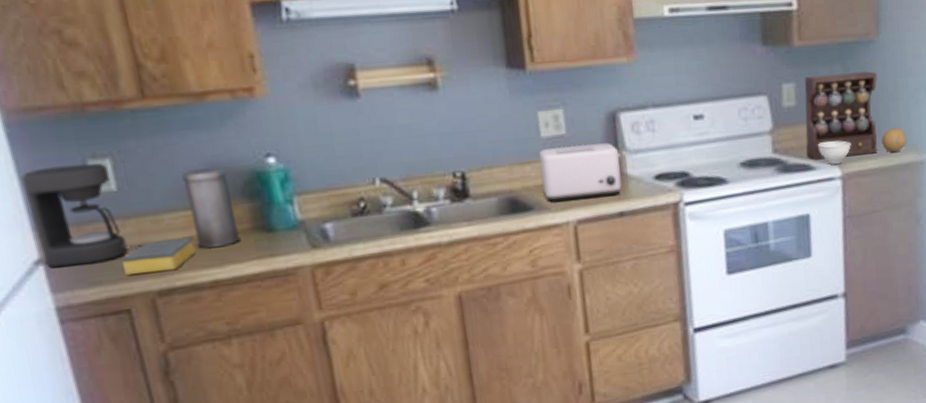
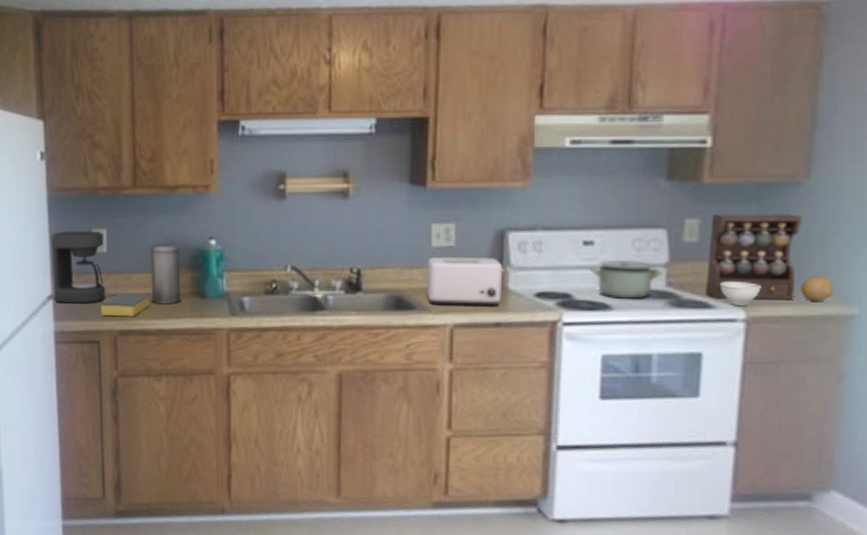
saucepan: none [702,130,768,171] -> present [589,260,662,299]

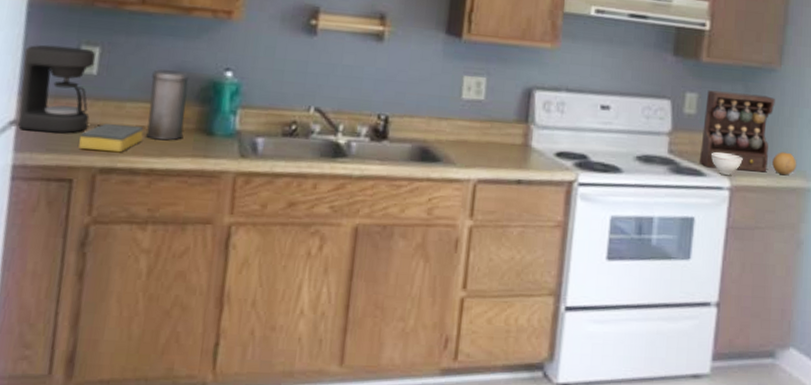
toaster: present [427,256,505,307] -> none [453,109,529,164]
saucepan: present [589,260,662,299] -> none [604,125,666,164]

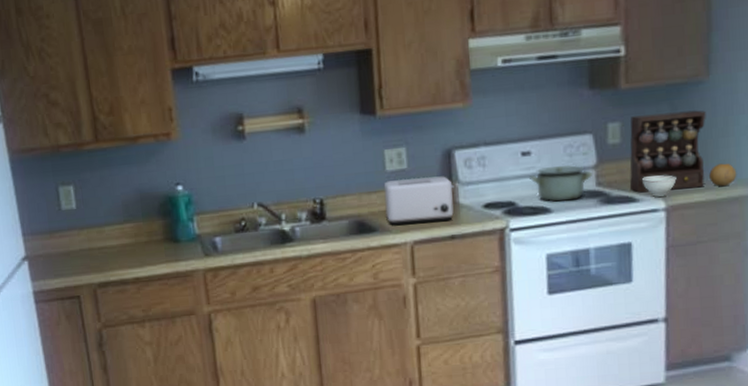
coffee maker: present [17,44,95,134] -> none [18,188,81,263]
sponge: present [79,124,144,153] -> none [77,245,125,271]
canister: present [146,69,189,141] -> none [119,193,156,254]
toaster: none [453,109,529,164] -> present [383,176,454,225]
saucepan: none [604,125,666,164] -> present [528,165,592,202]

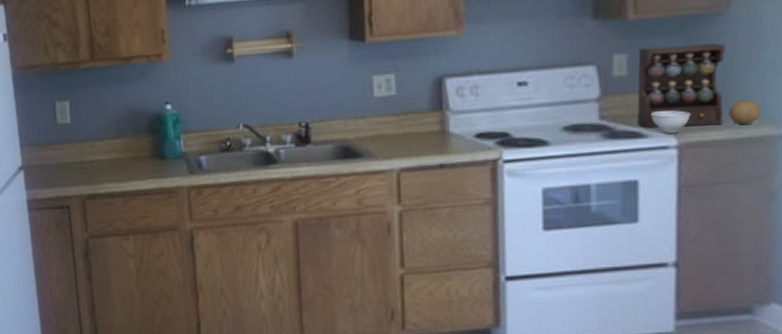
toaster: present [383,176,454,225] -> none [371,104,445,151]
saucepan: present [528,165,592,202] -> none [524,97,595,134]

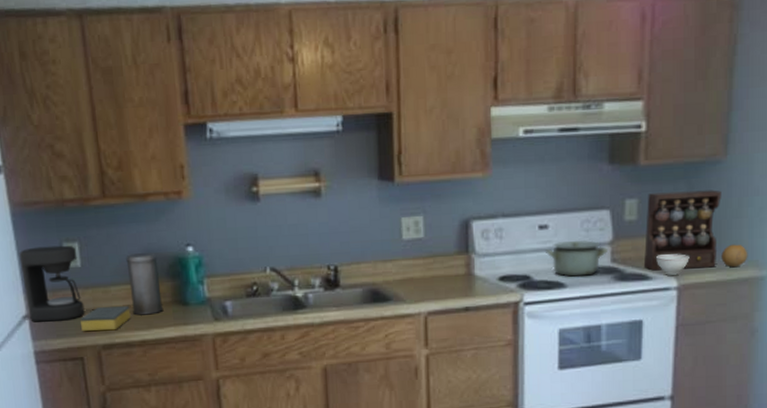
coffee maker: none [18,103,72,173] -> present [19,245,85,322]
sponge: none [68,159,113,183] -> present [81,306,131,332]
canister: none [110,110,143,168] -> present [126,253,164,315]
saucepan: none [524,97,595,134] -> present [544,240,608,277]

